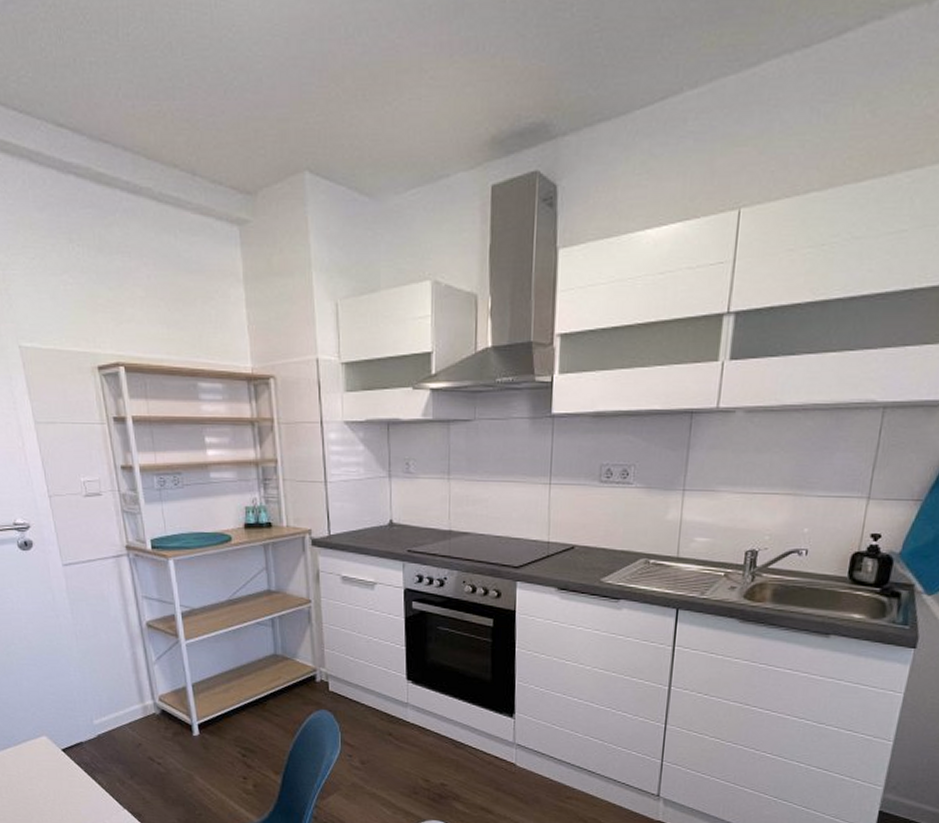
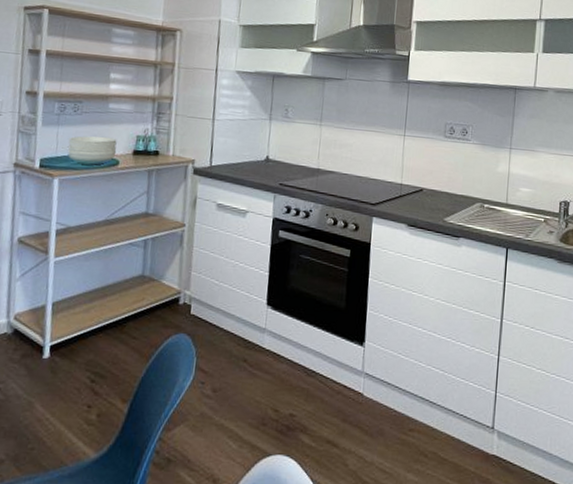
bowl: none [174,510,227,543] -> present [67,136,117,165]

